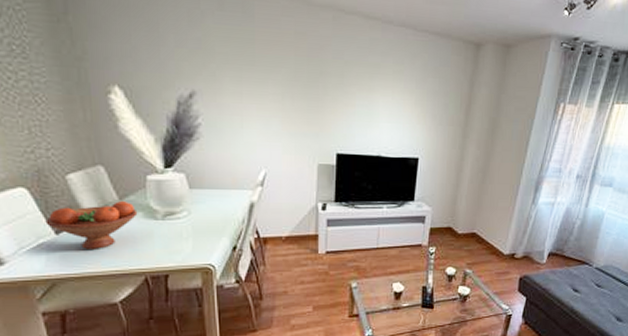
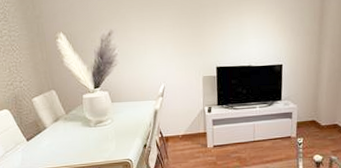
fruit bowl: present [45,201,138,249] -> none [20,115,78,151]

